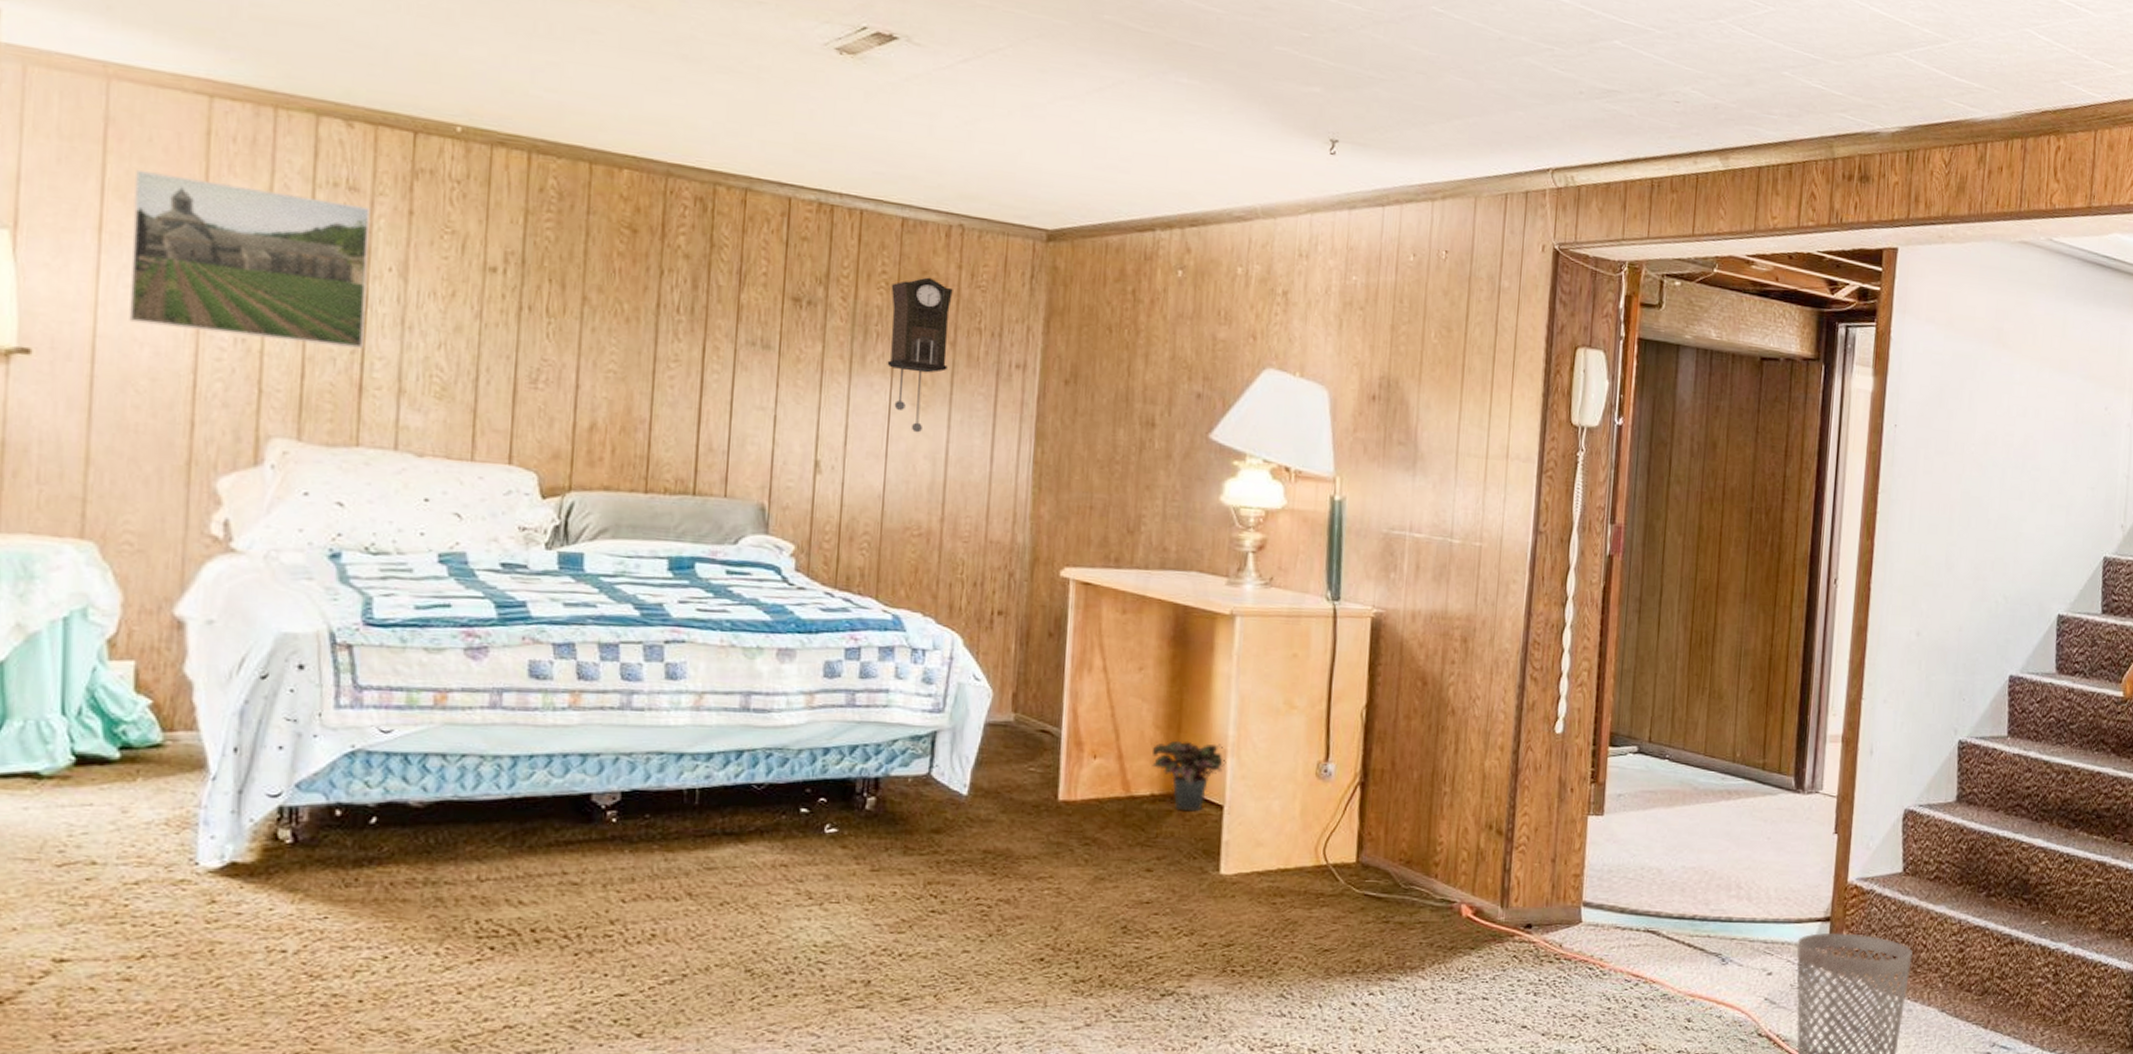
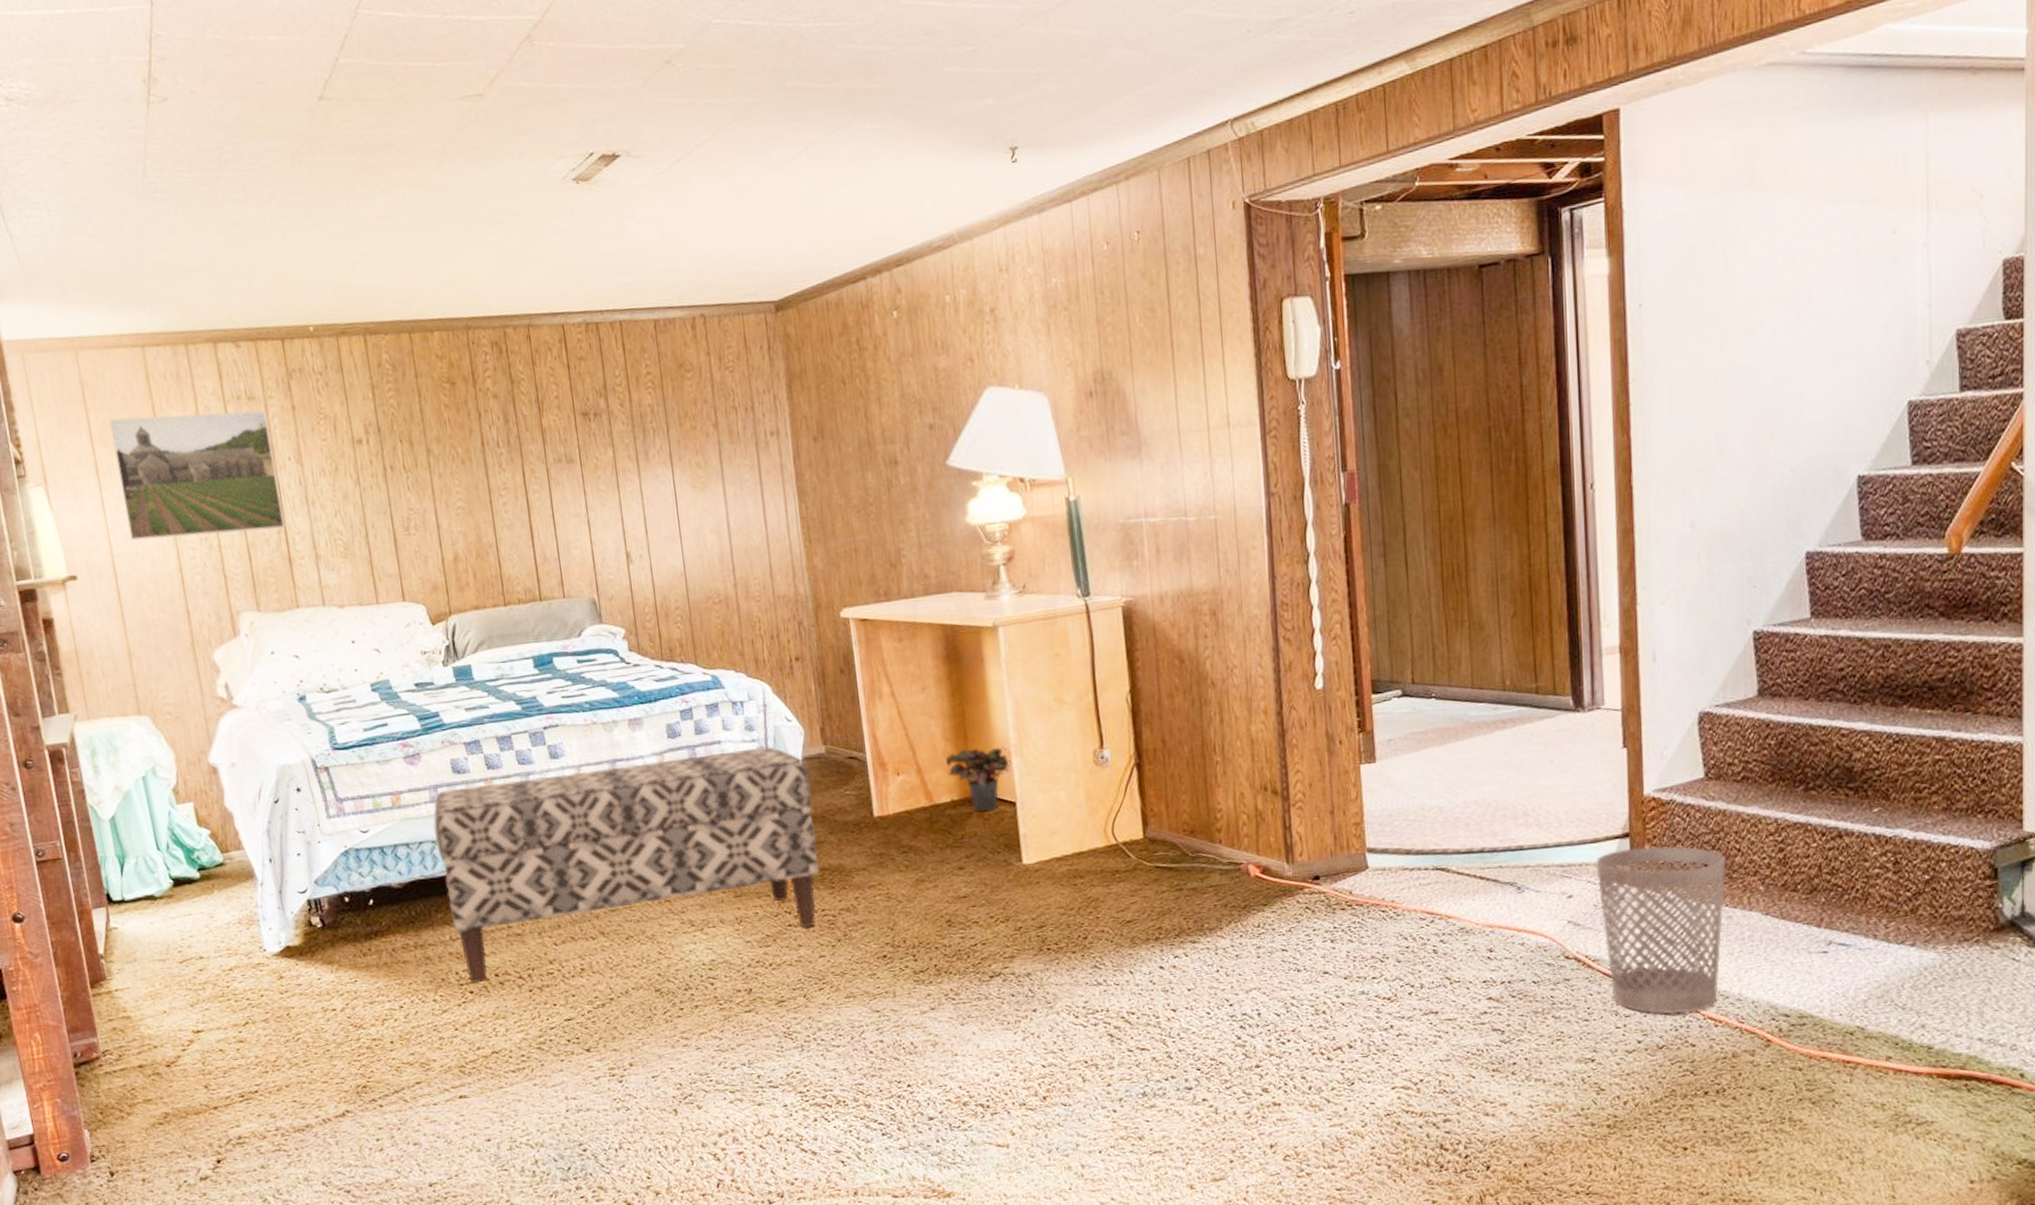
bench: none [485,696,989,938] -> present [433,746,819,984]
pendulum clock: present [887,277,953,433] -> none [656,369,715,512]

